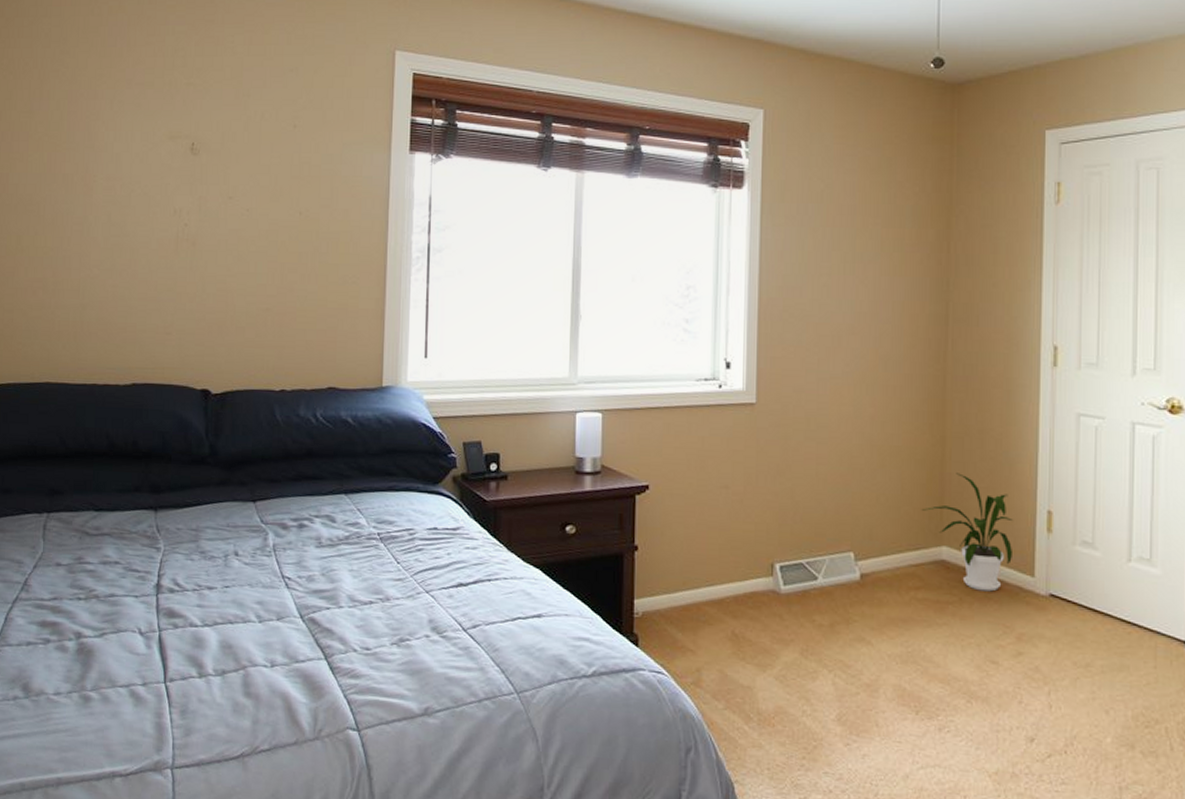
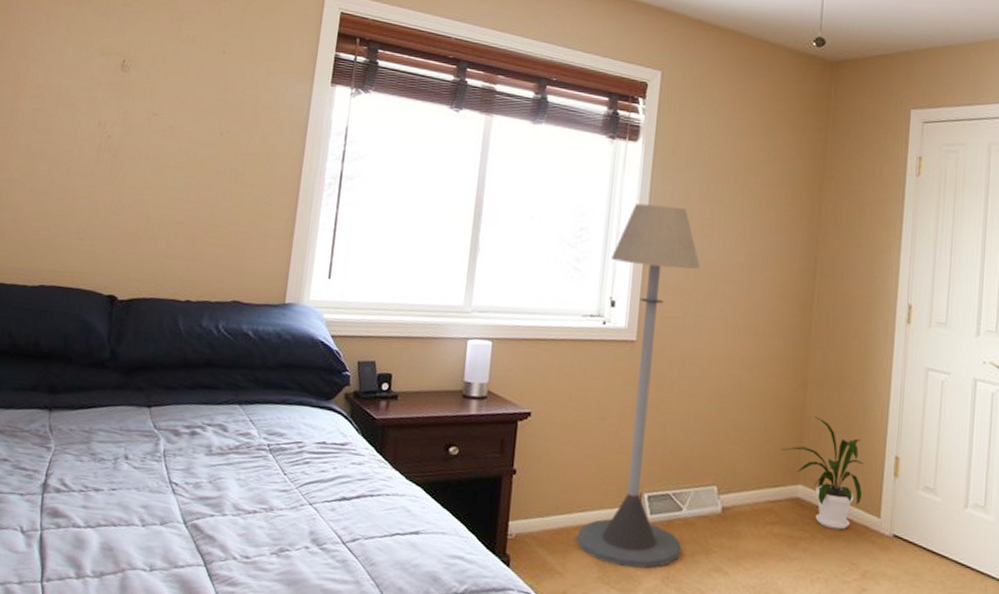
floor lamp: none [707,255,820,642] -> present [576,203,700,569]

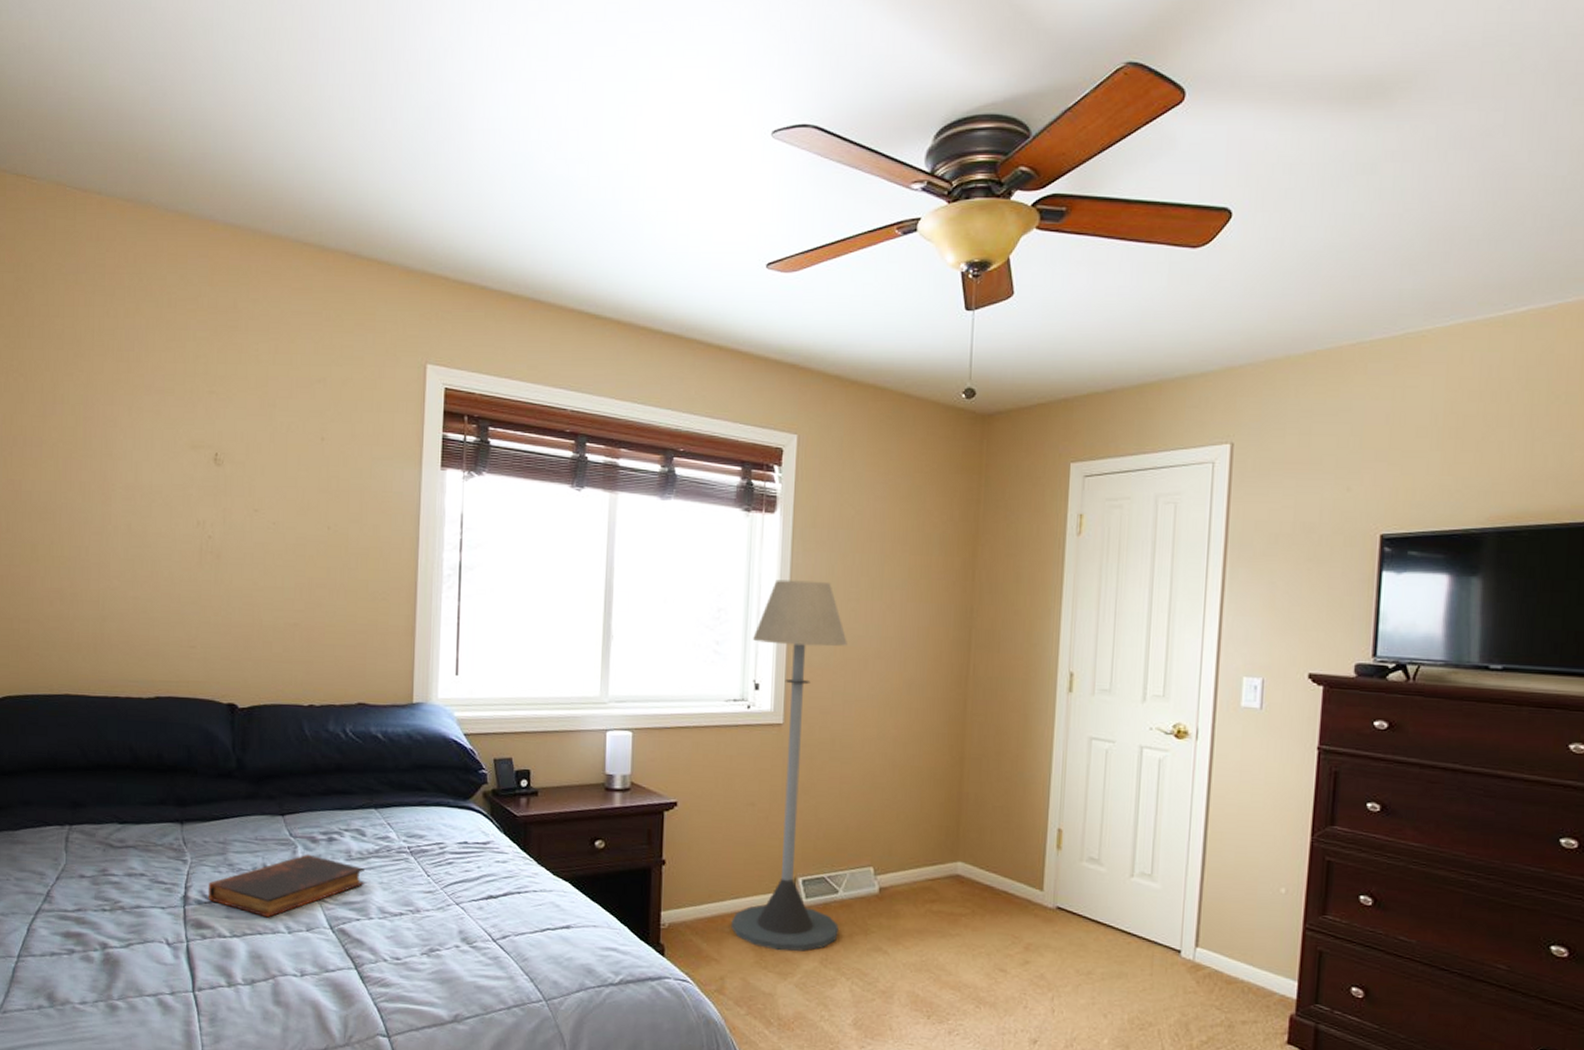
book: none [66,447,223,510] -> present [207,854,365,918]
house plant: present [781,417,863,530] -> none [939,792,1025,905]

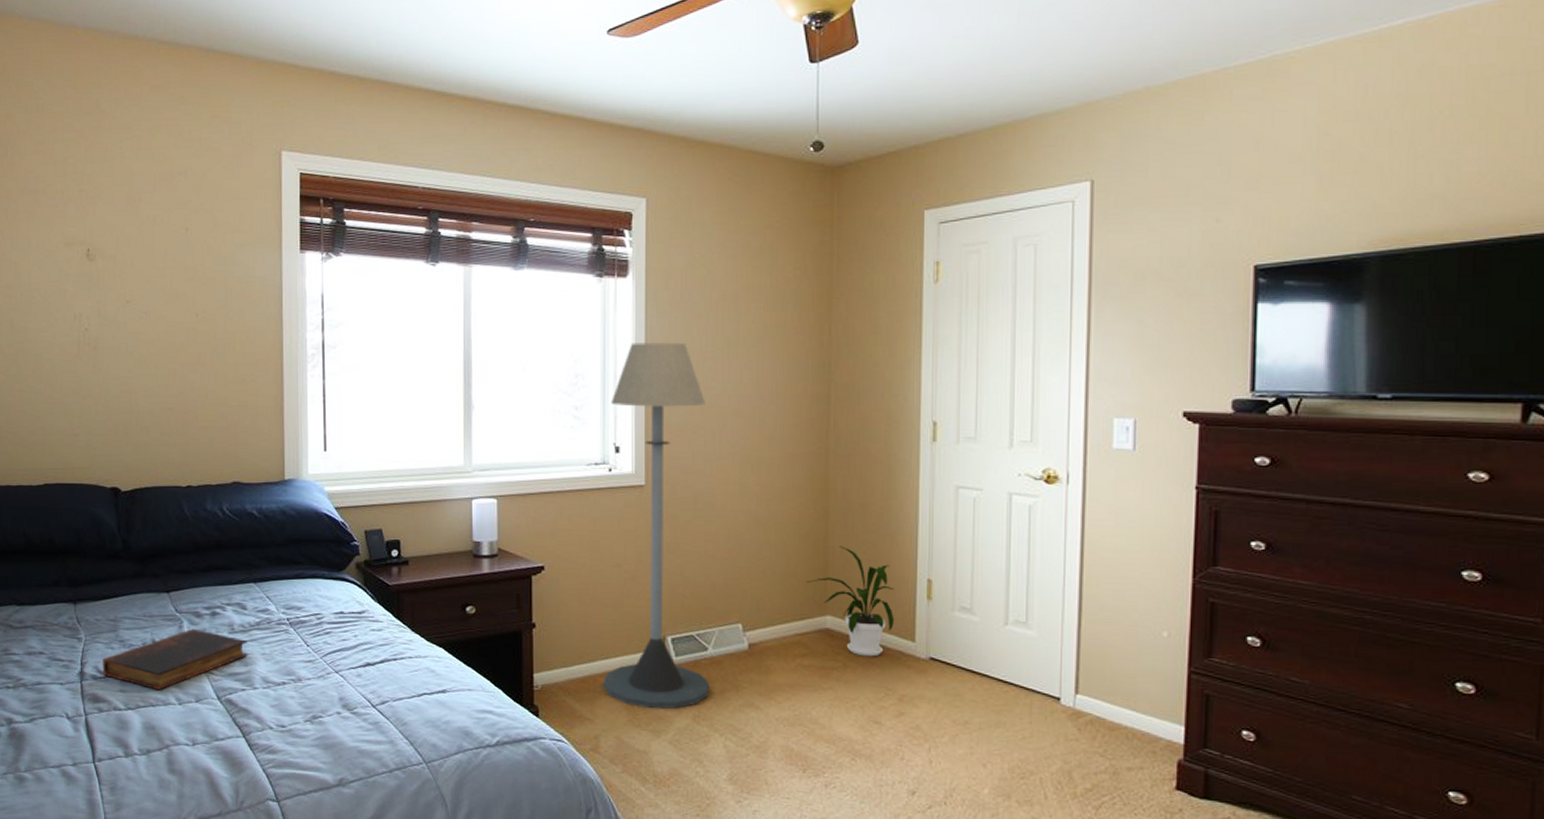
house plant: none [939,792,1025,905] -> present [806,546,894,657]

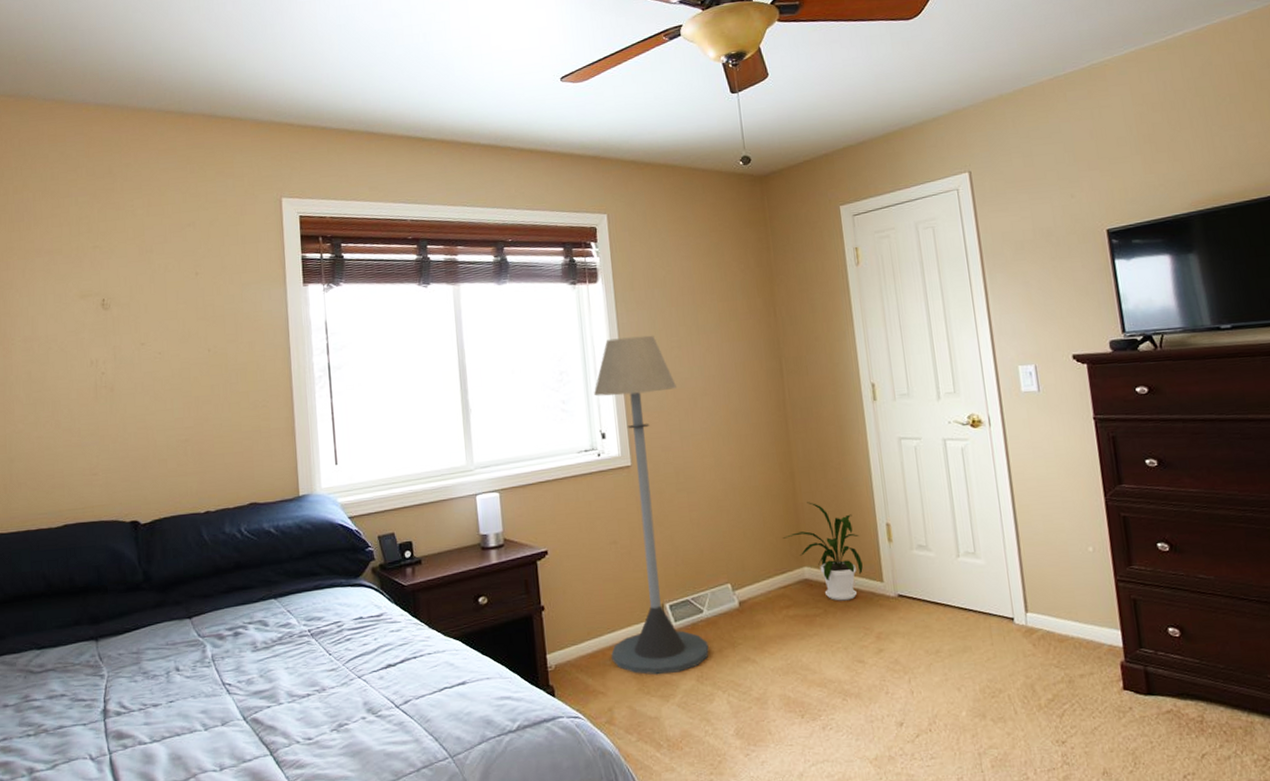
book: present [102,628,248,691] -> none [125,651,271,719]

